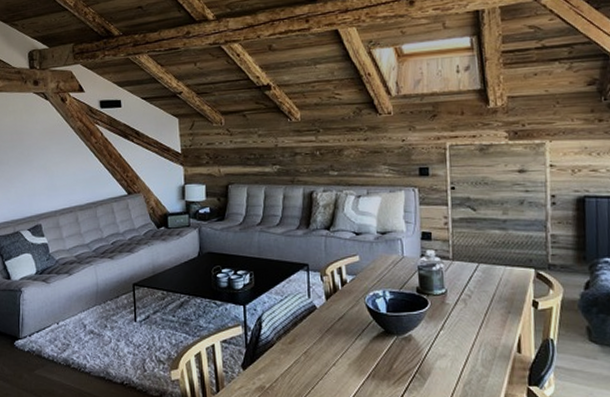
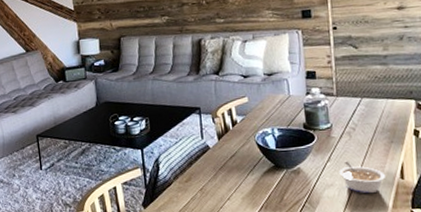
legume: none [452,330,503,367] -> present [339,161,386,194]

